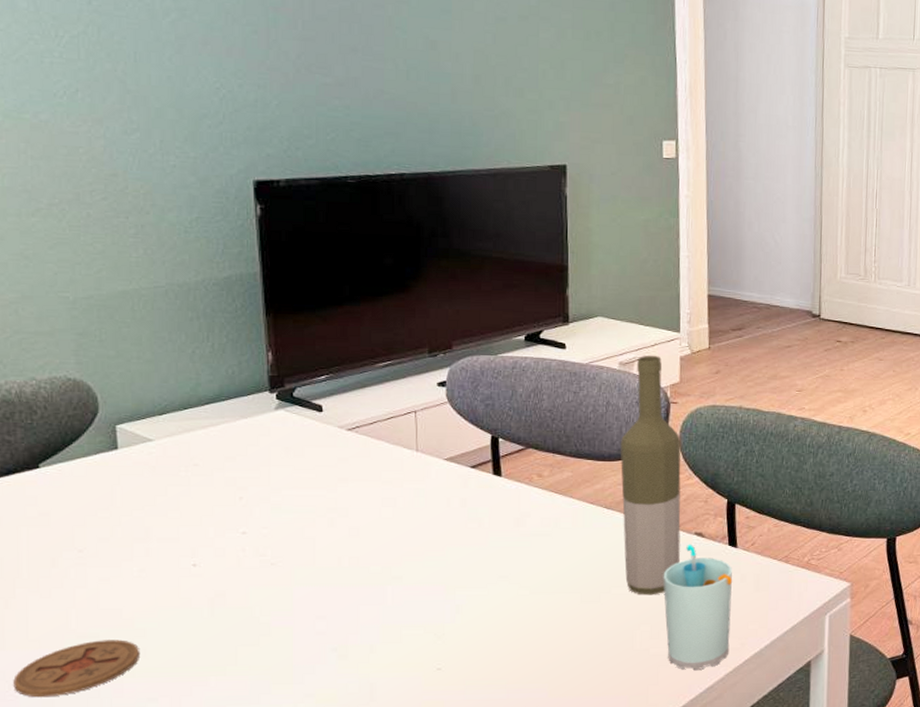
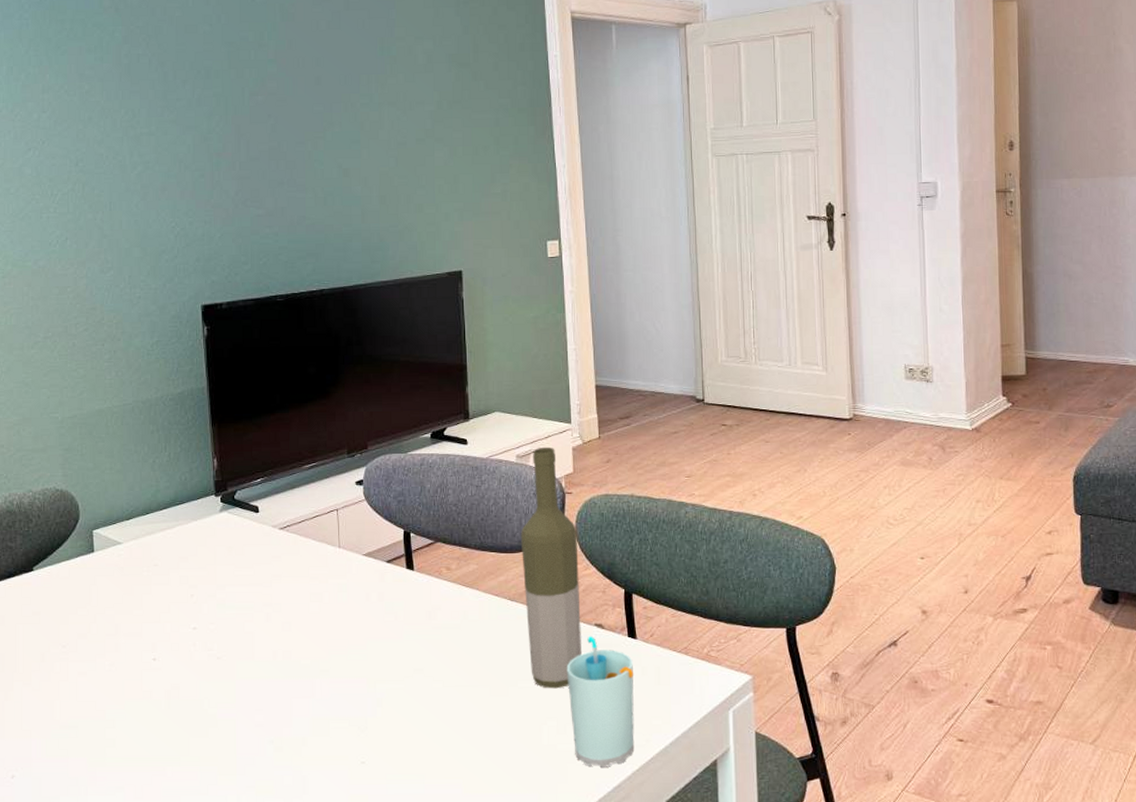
coaster: present [13,640,141,698] -> none [10,730,111,784]

